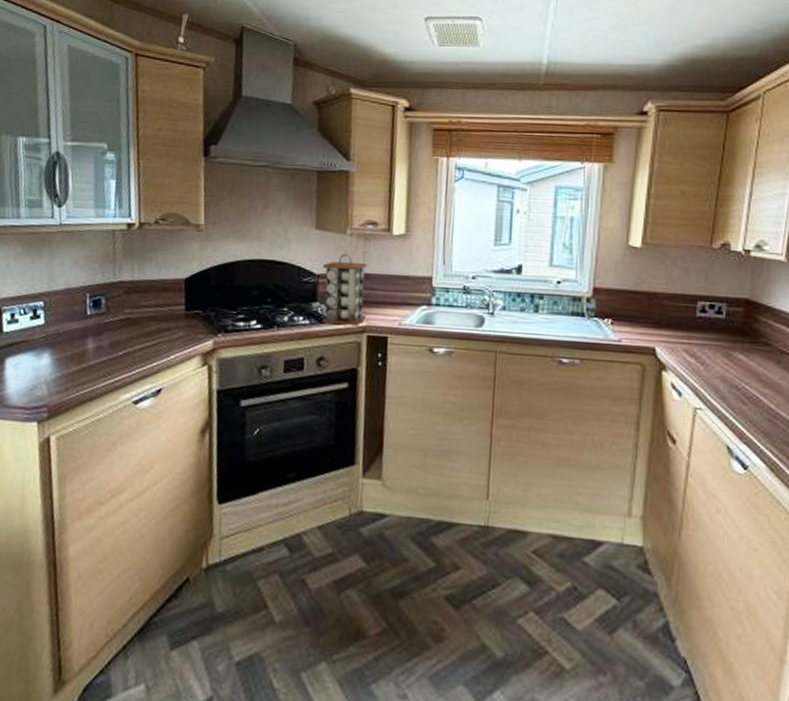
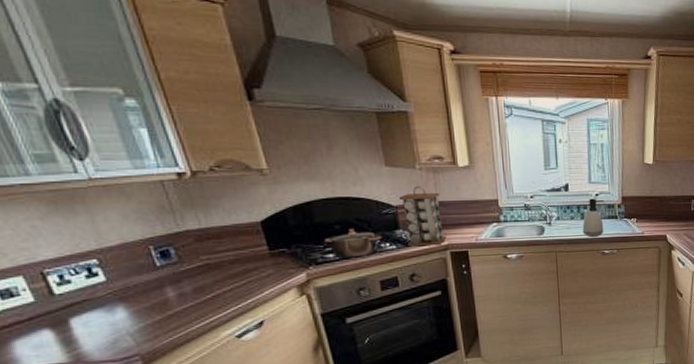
cooking pot: none [237,295,297,330] -> present [323,228,382,259]
soap dispenser: none [534,286,569,340] -> present [582,198,605,238]

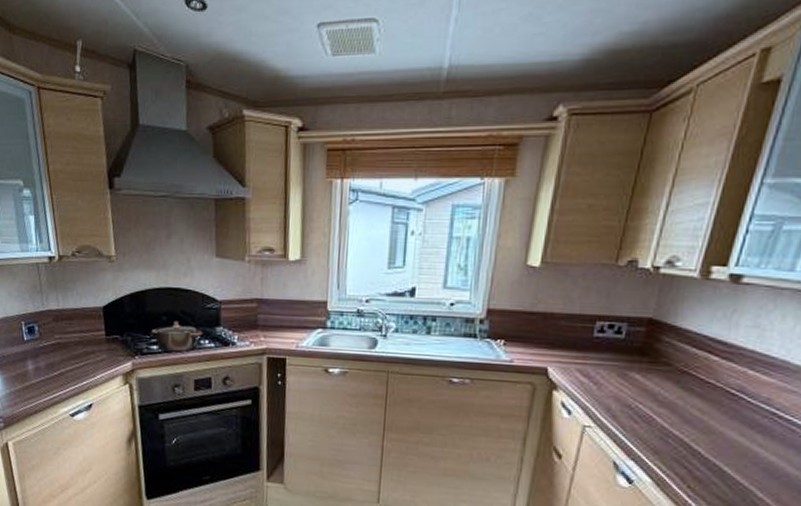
spice rack: present [398,186,447,247] -> none [223,280,266,349]
soap dispenser: present [582,198,605,238] -> none [426,308,462,360]

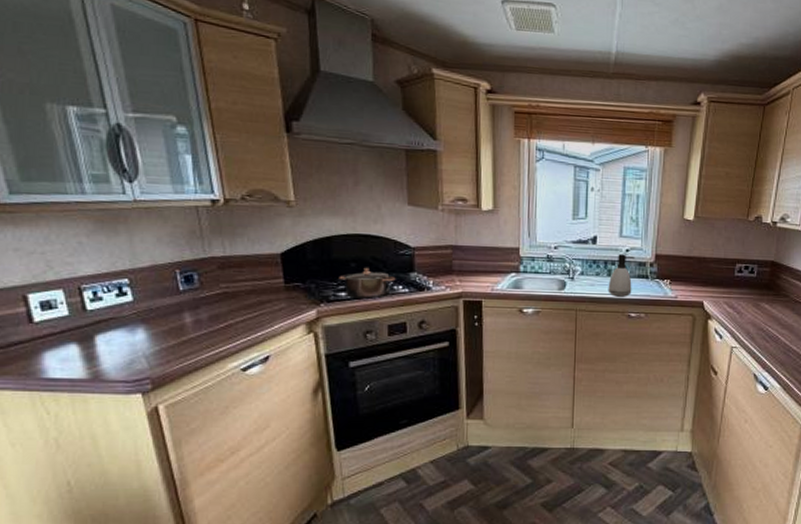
soap dispenser: none [426,308,462,360] -> present [608,254,635,298]

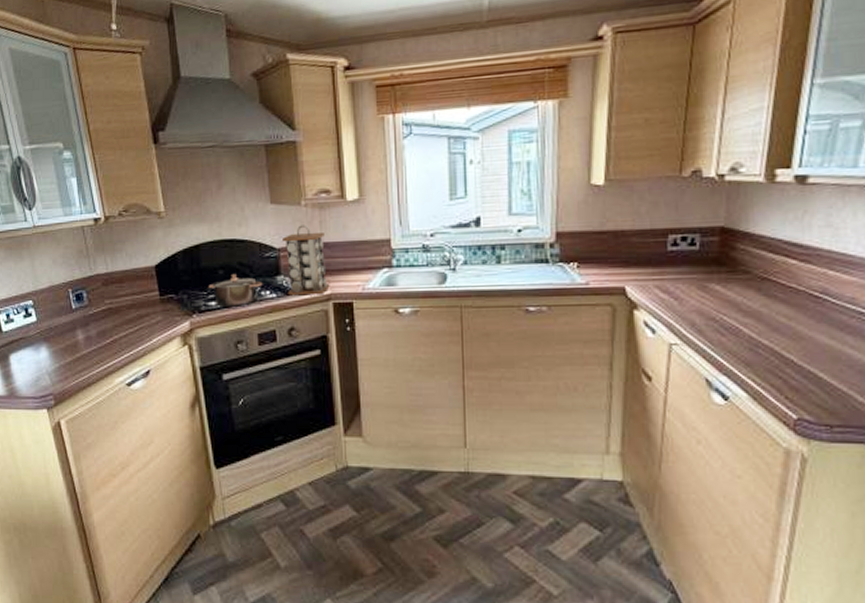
spice rack: none [417,227,462,293] -> present [281,224,330,296]
soap dispenser: present [608,254,635,298] -> none [498,235,530,289]

